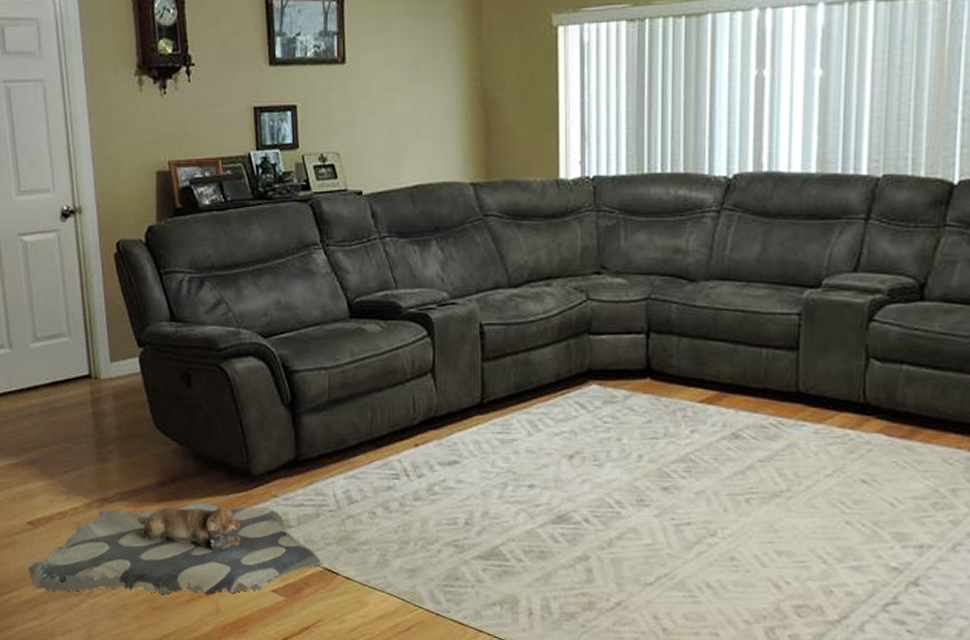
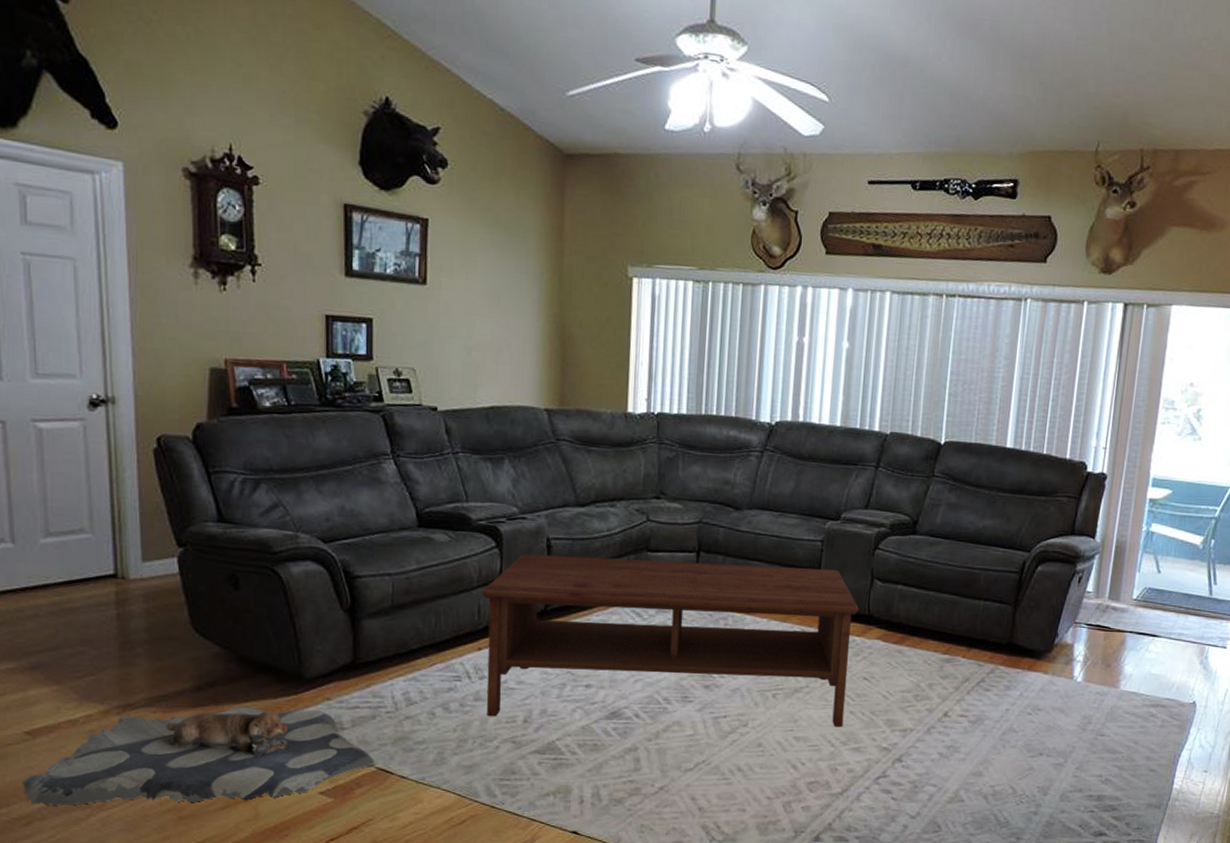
coffee table: none [415,341,852,540] -> present [481,553,860,727]

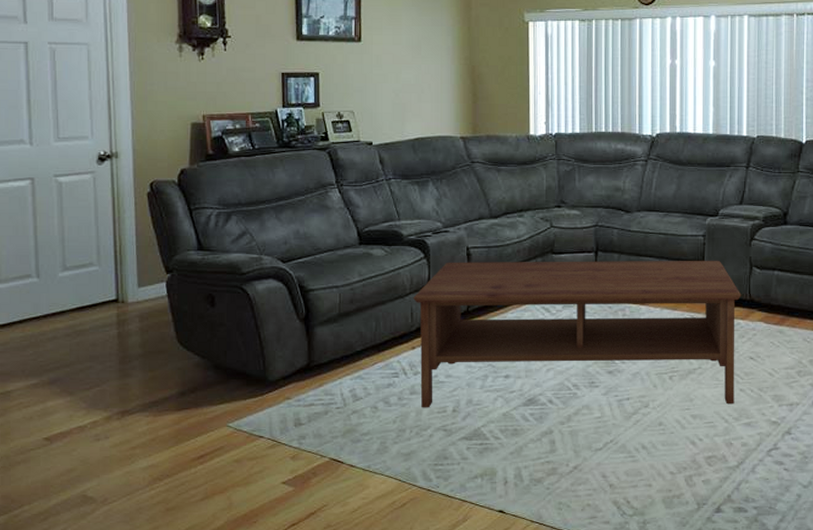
dog bed: present [23,706,376,807] -> none [42,408,329,503]

